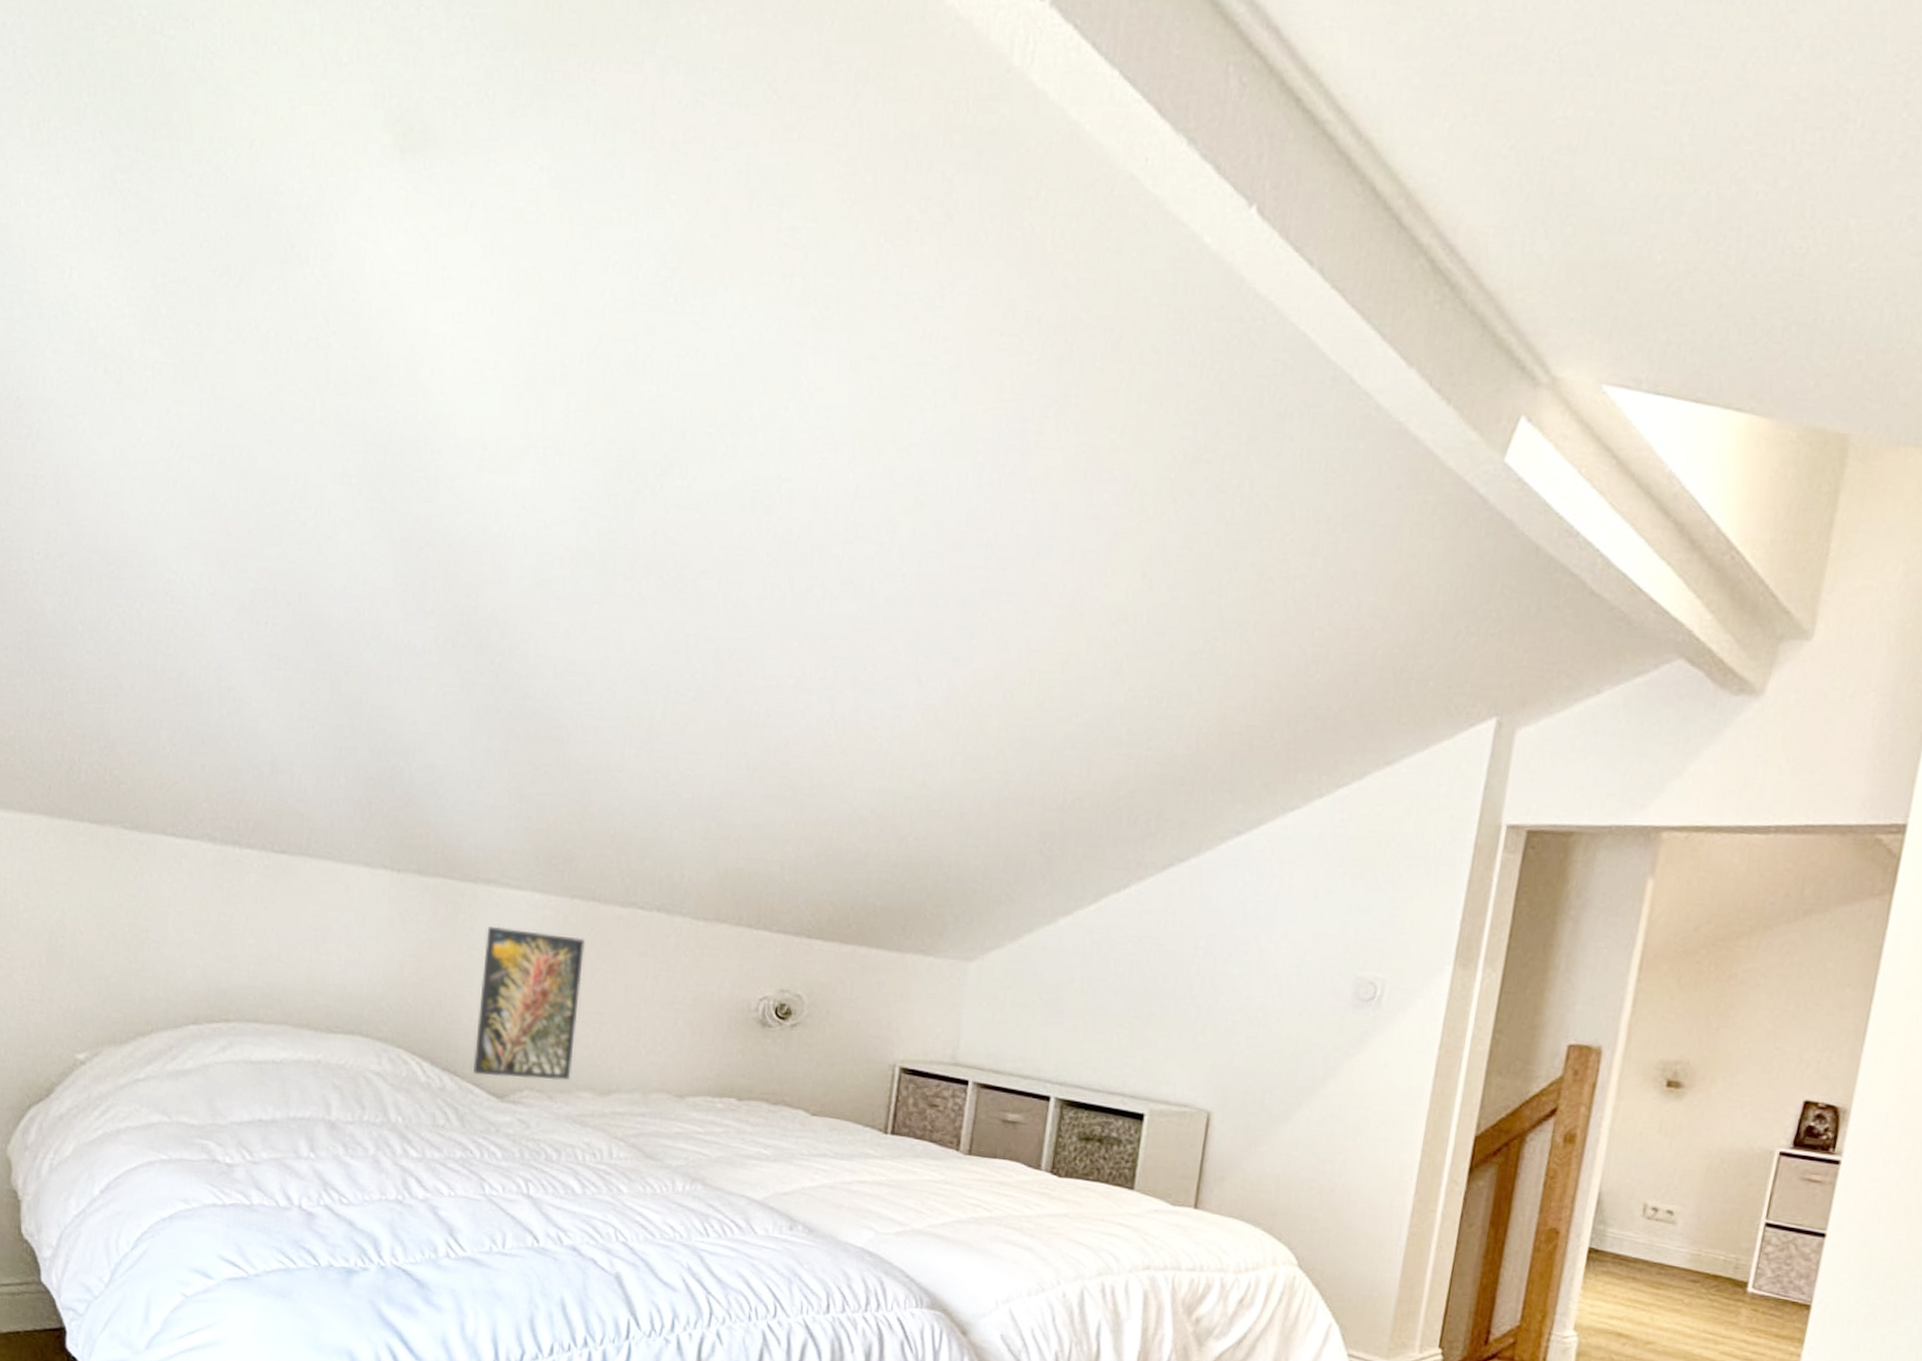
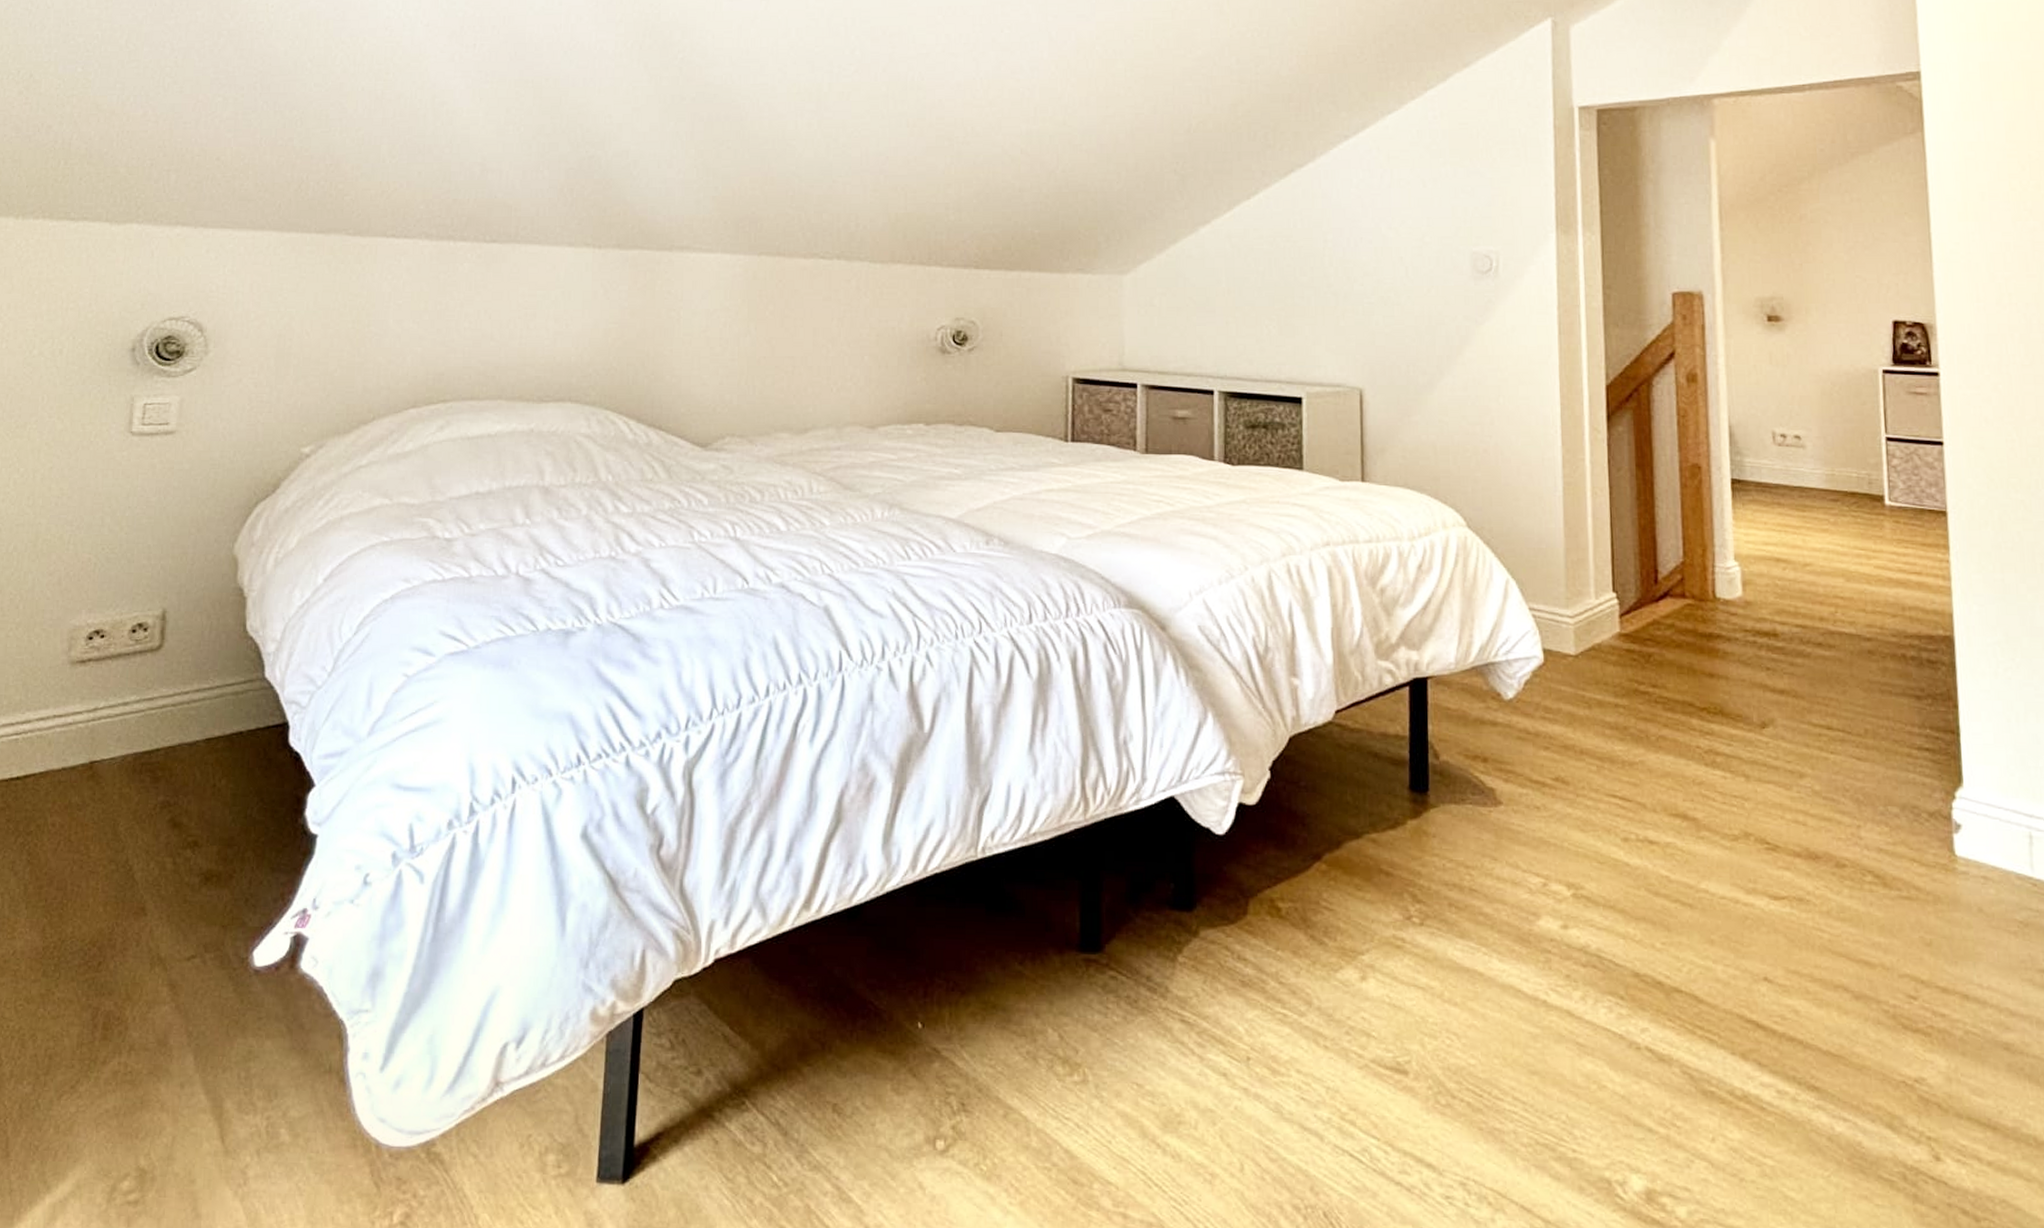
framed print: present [473,926,586,1081] -> none [676,288,774,427]

